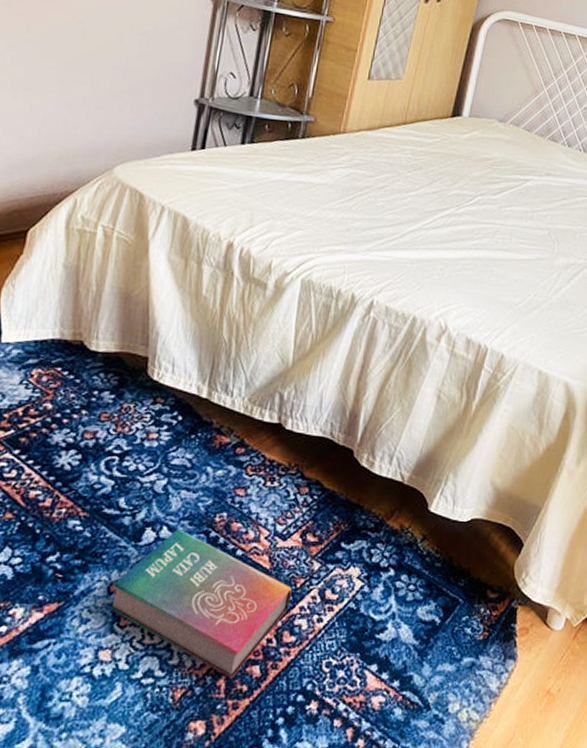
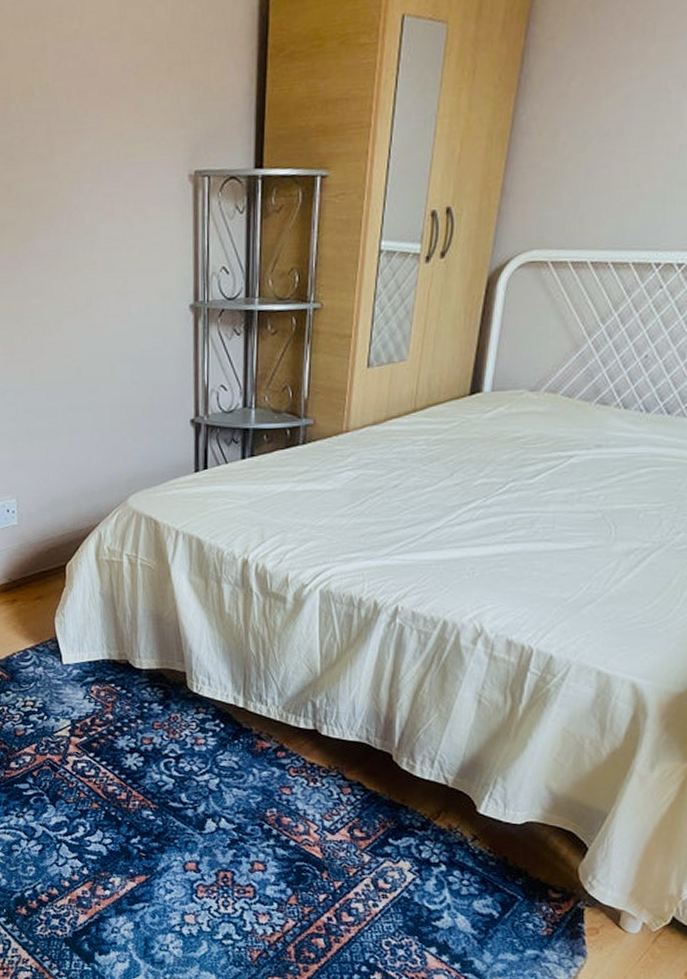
book: present [109,528,292,679] -> none [187,820,345,947]

